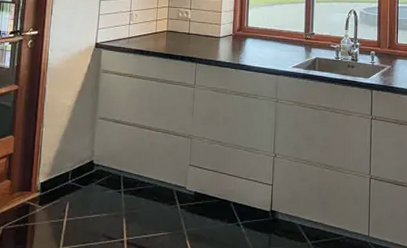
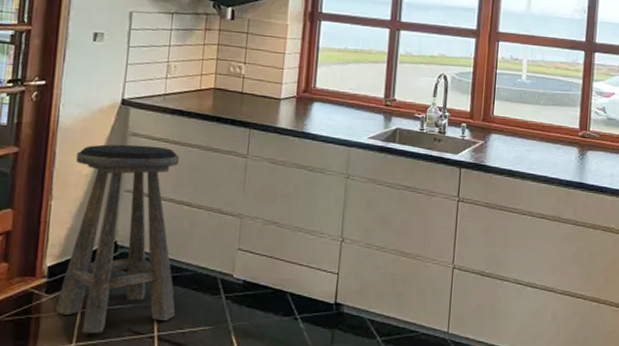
stool: none [47,80,141,239] -> present [56,144,179,333]

